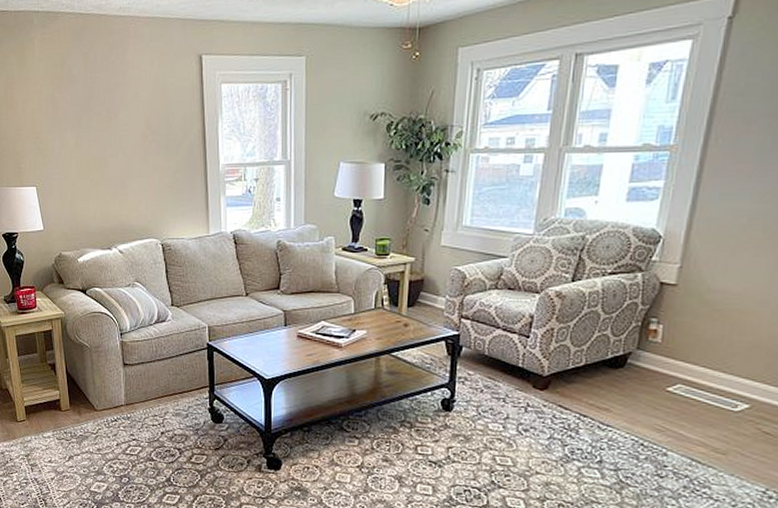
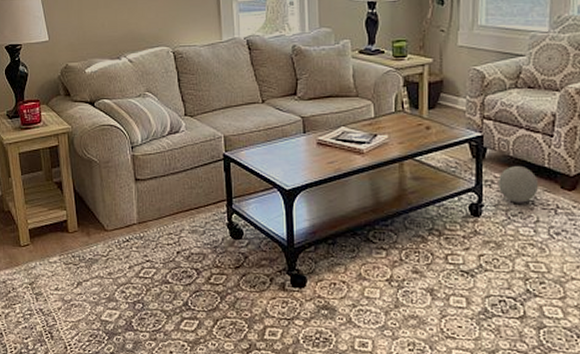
decorative ball: none [471,365,512,400] -> present [498,166,539,203]

